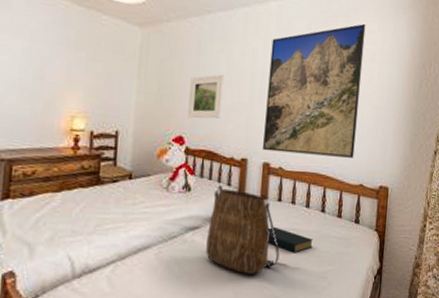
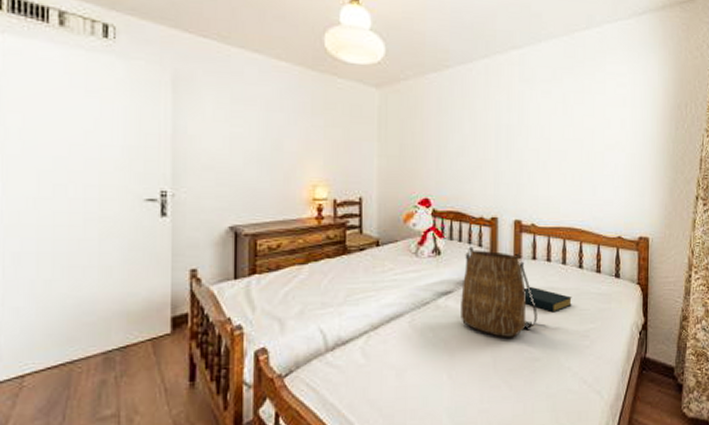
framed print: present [187,74,225,119] -> none [432,131,469,179]
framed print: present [263,24,366,158] -> none [513,67,614,209]

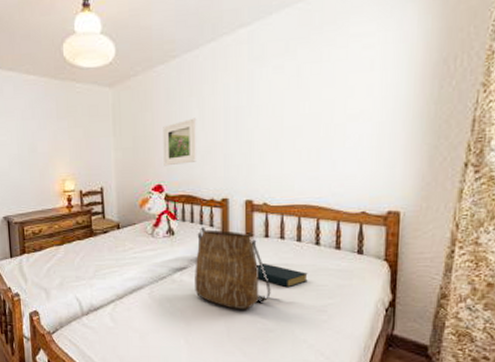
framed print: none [432,131,469,179] -> present [163,118,197,166]

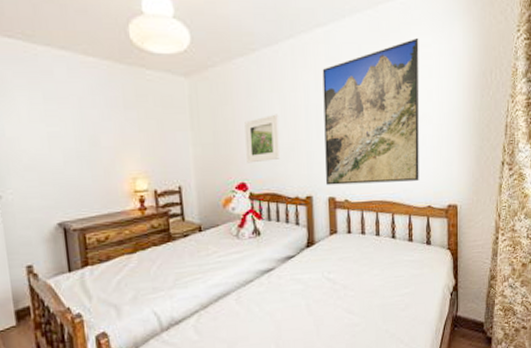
tote bag: present [195,227,271,310] -> none [282,225,355,308]
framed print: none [244,28,360,188] -> present [322,39,420,185]
hardback book: present [257,264,308,288] -> none [341,259,387,282]

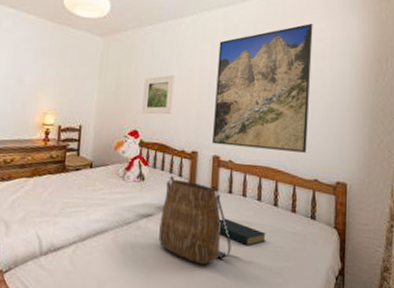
tote bag: none [282,225,355,308] -> present [159,176,232,266]
hardback book: none [341,259,387,282] -> present [219,219,266,246]

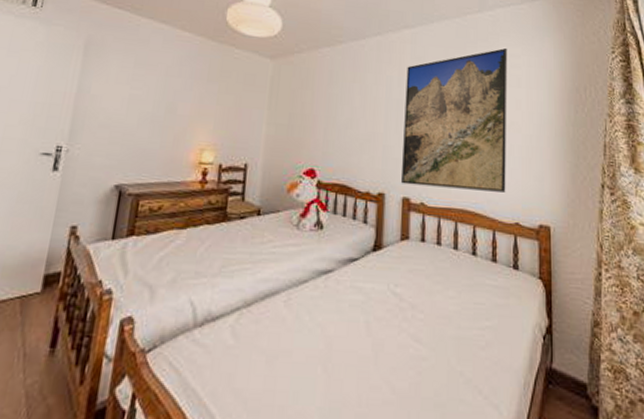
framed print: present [142,74,176,115] -> none [319,103,358,150]
tote bag: present [159,176,232,266] -> none [340,223,426,330]
hardback book: present [219,219,266,246] -> none [411,272,465,304]

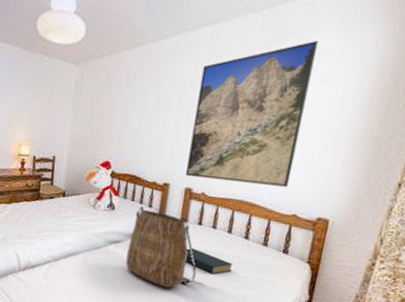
tote bag: none [340,223,426,330] -> present [126,206,197,289]
hardback book: none [411,272,465,304] -> present [185,248,233,275]

